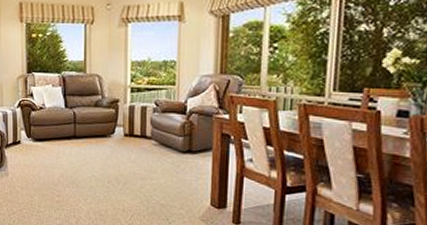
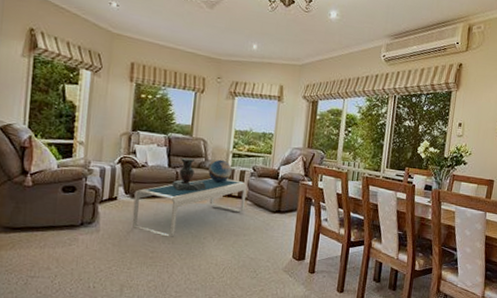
coffee table: none [36,117,151,181] -> present [131,178,247,237]
decorative urn: none [70,96,105,132] -> present [171,157,206,192]
decorative globe: none [106,96,131,122] -> present [208,159,232,183]

